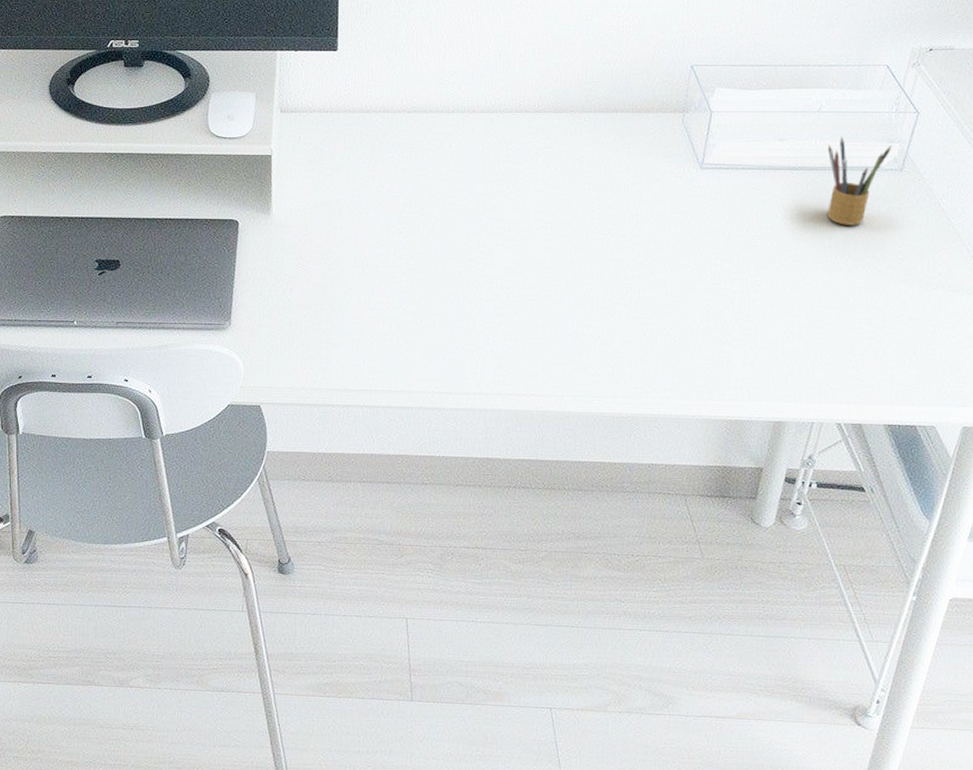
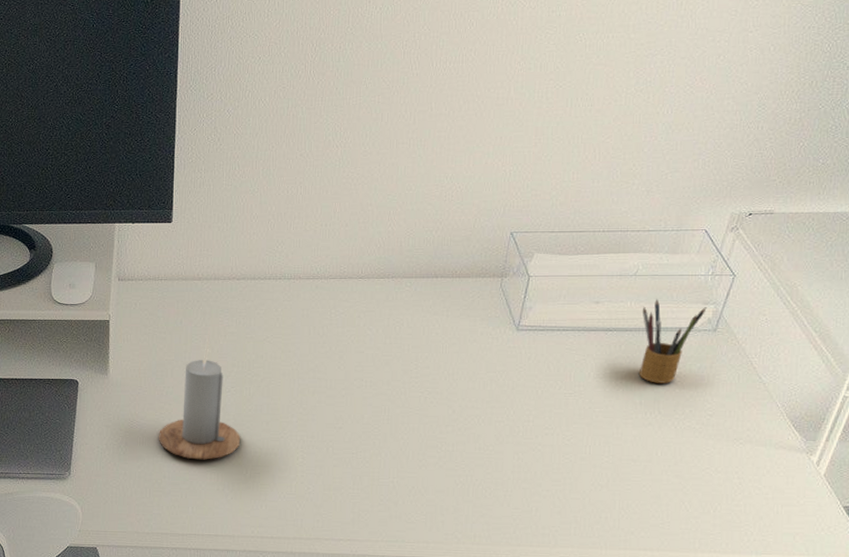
candle: none [325,174,415,308] -> present [158,337,241,460]

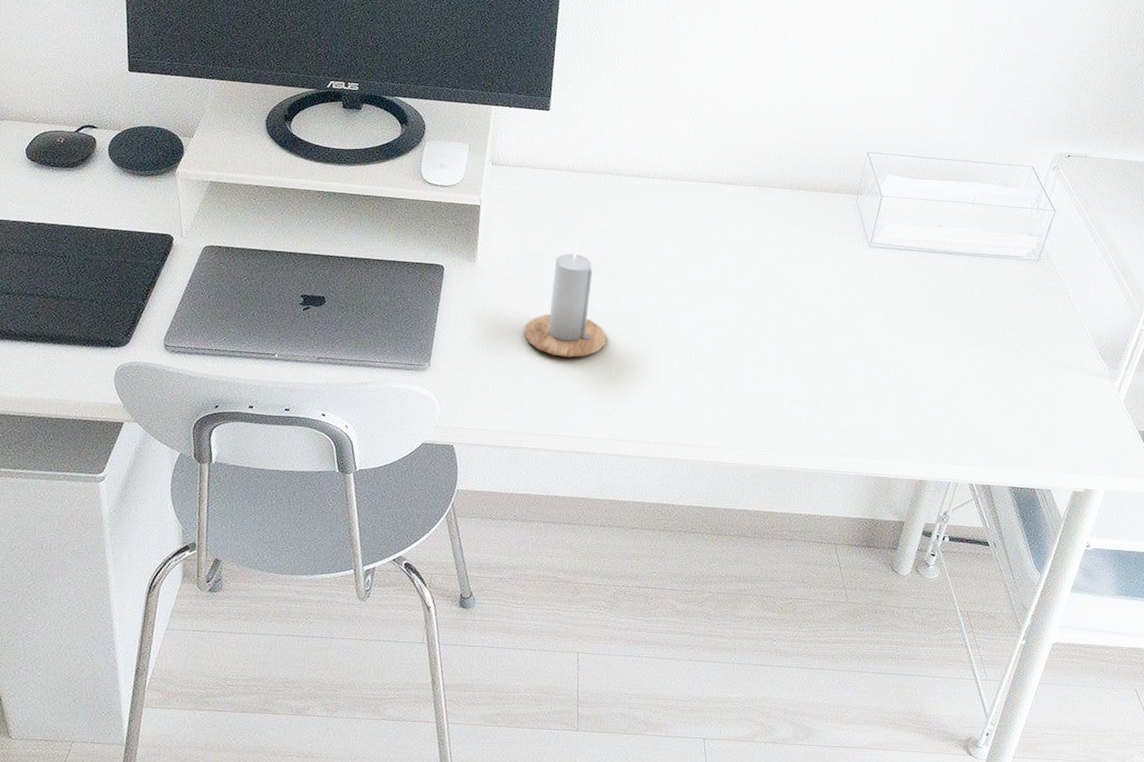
pencil box: present [638,299,707,383] -> none [973,227,1032,308]

